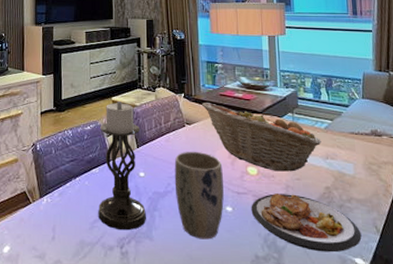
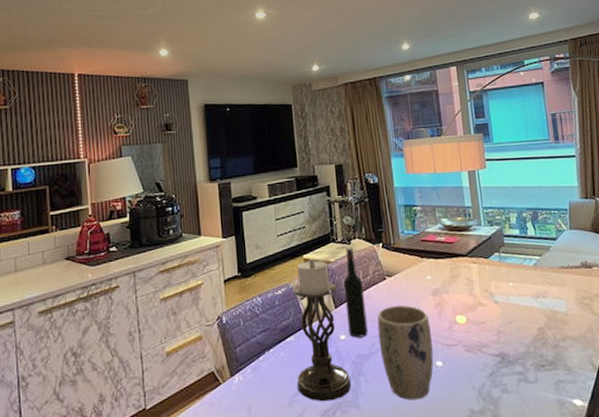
wine bottle: none [146,94,165,177] -> present [343,247,368,338]
fruit basket: present [202,103,322,172] -> none [403,250,531,318]
plate: present [251,194,362,253] -> none [462,339,579,398]

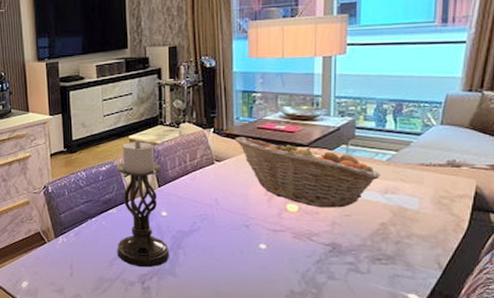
wine bottle: present [343,247,368,338] -> none [169,131,190,216]
plant pot: present [377,305,434,401] -> none [201,189,257,276]
fruit basket: none [403,250,531,318] -> present [235,137,381,208]

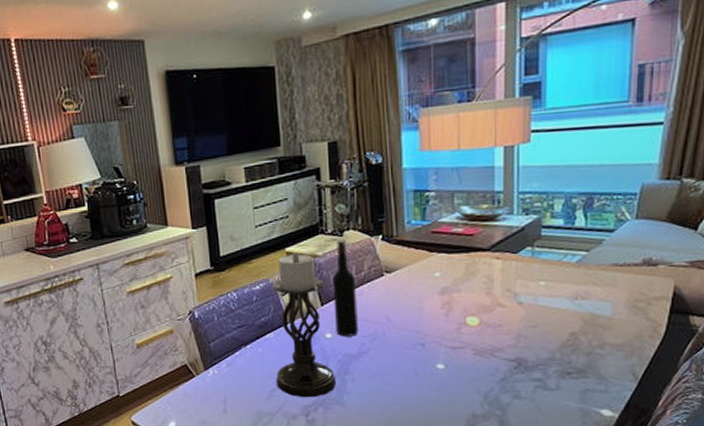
wine bottle: none [169,131,190,216] -> present [332,239,358,337]
fruit basket: present [235,137,381,208] -> none [407,243,570,320]

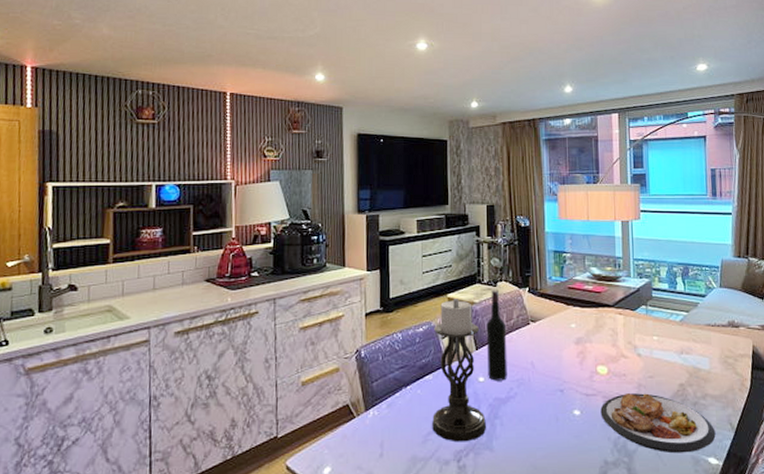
plate: none [469,344,613,406] -> present [600,393,716,454]

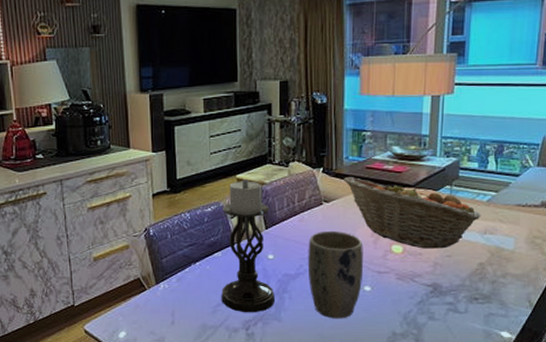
wine bottle: present [486,289,507,381] -> none [276,170,298,259]
plant pot: none [517,351,571,447] -> present [308,230,363,319]
fruit basket: none [549,297,676,370] -> present [344,177,481,249]
plate: present [600,393,716,454] -> none [392,271,512,327]

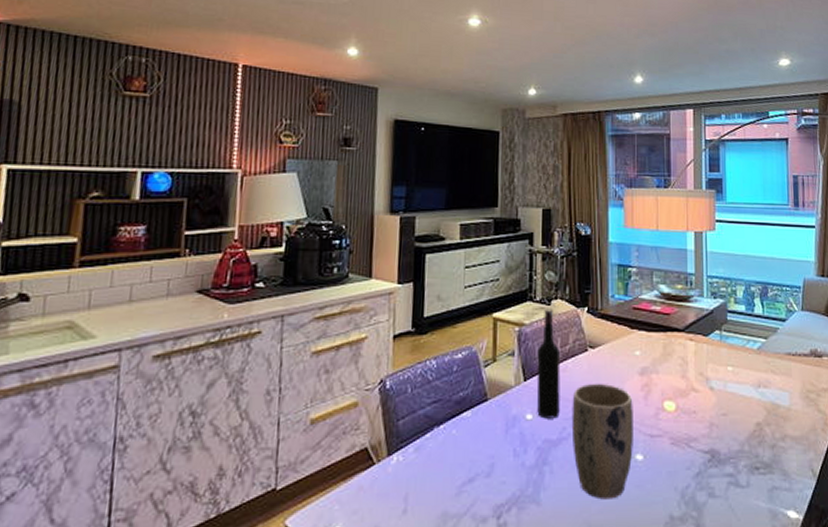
candle holder: present [221,179,276,313] -> none [468,319,534,495]
wine bottle: none [276,170,298,259] -> present [536,309,561,419]
fruit basket: present [344,177,481,249] -> none [610,319,753,406]

